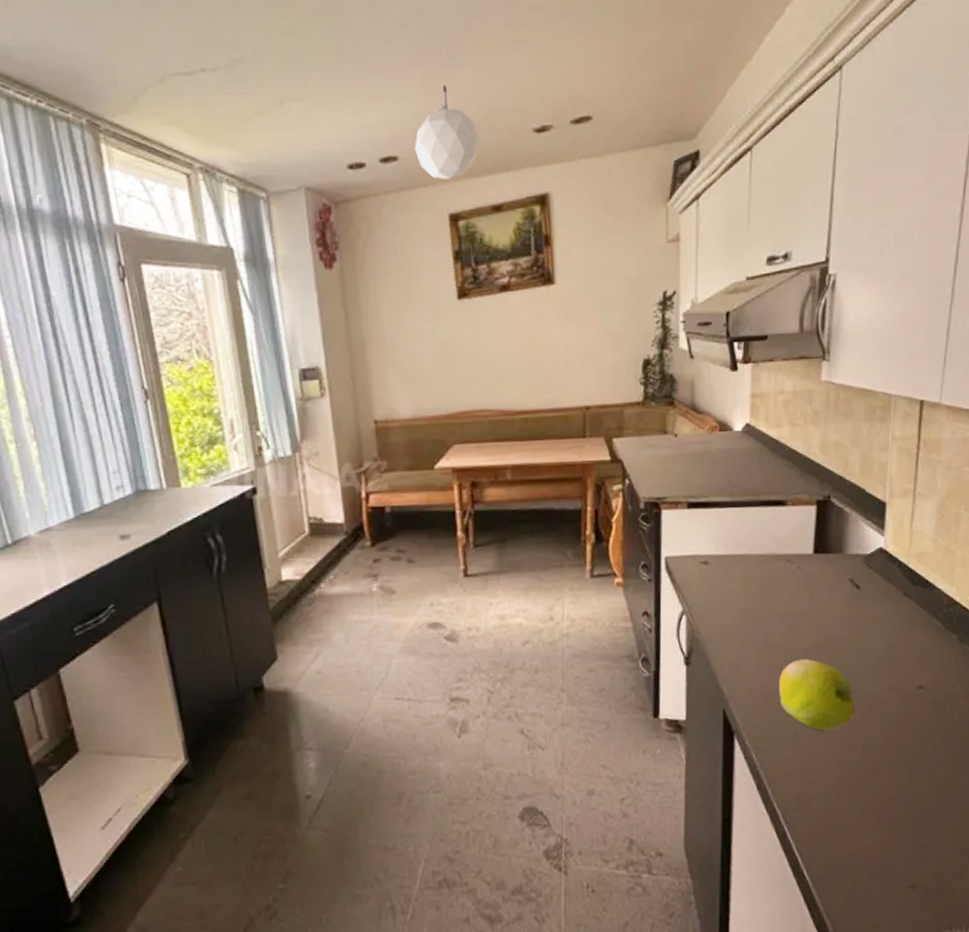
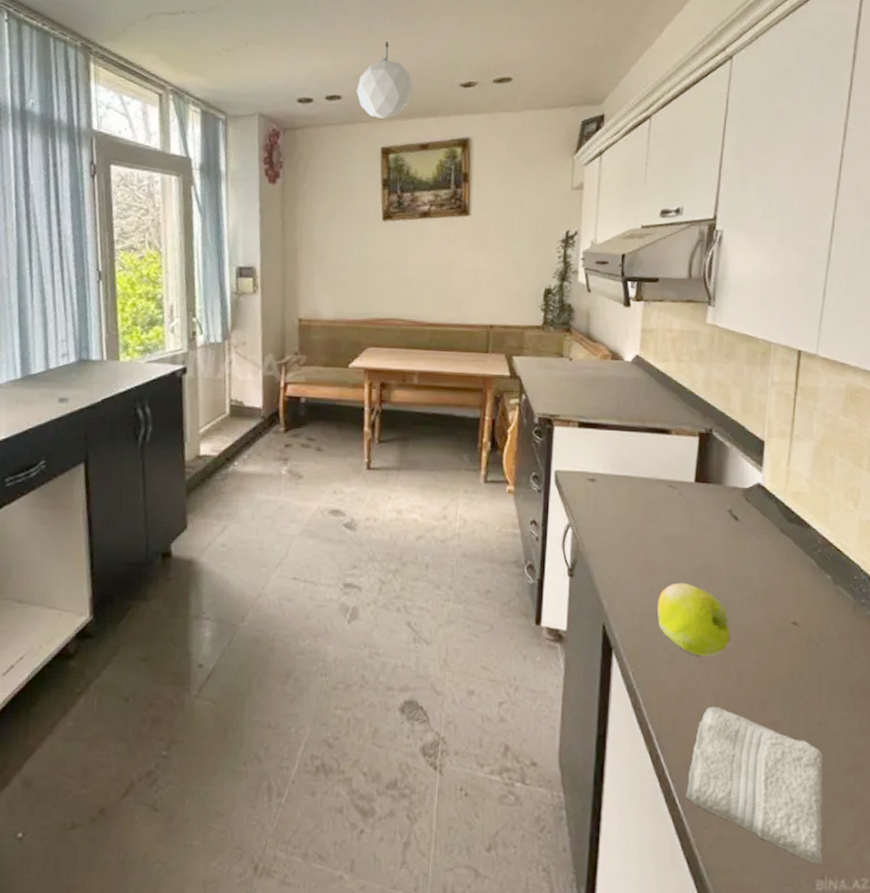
washcloth: none [814,778,950,917] -> present [686,706,823,865]

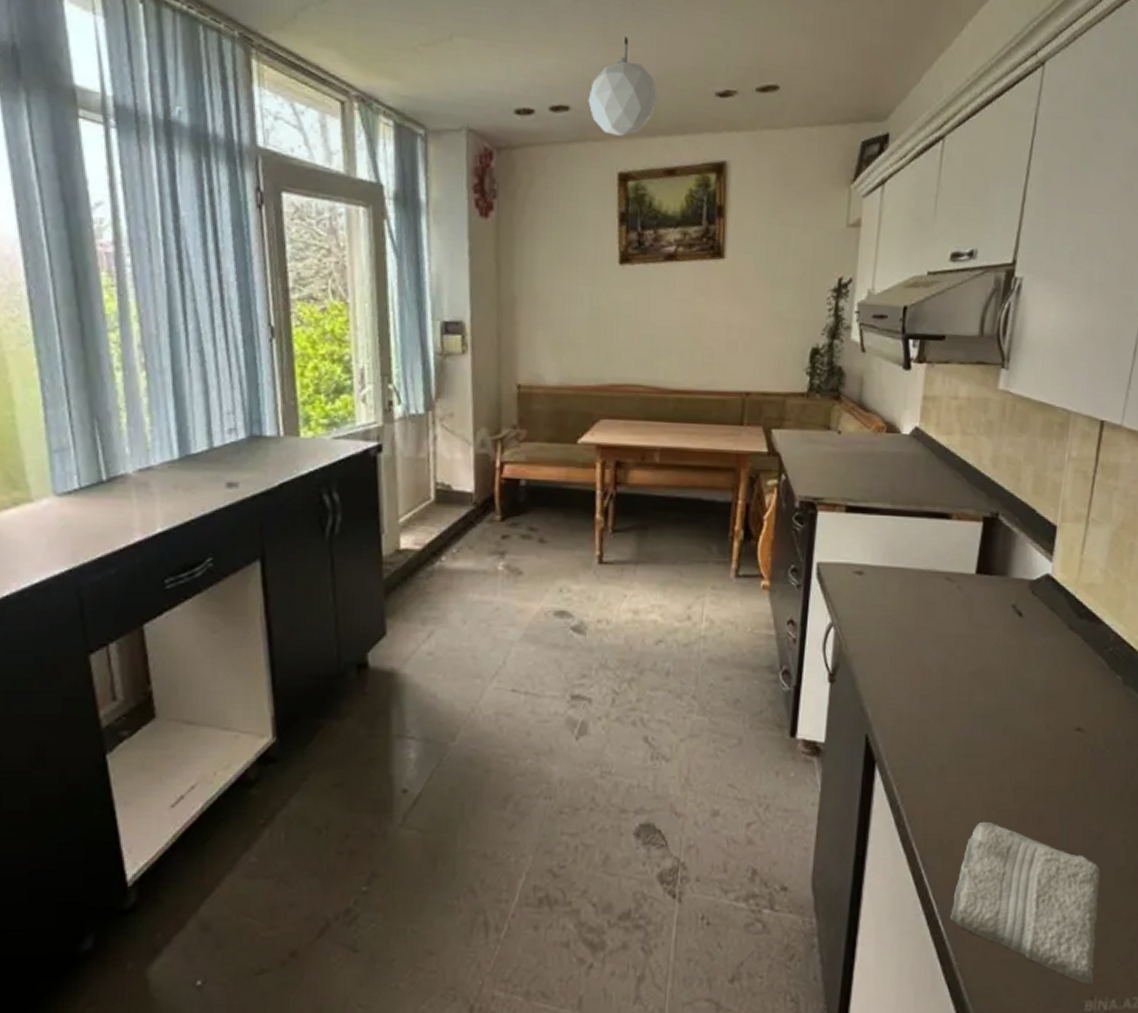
fruit: present [657,582,731,656] -> none [927,687,1008,768]

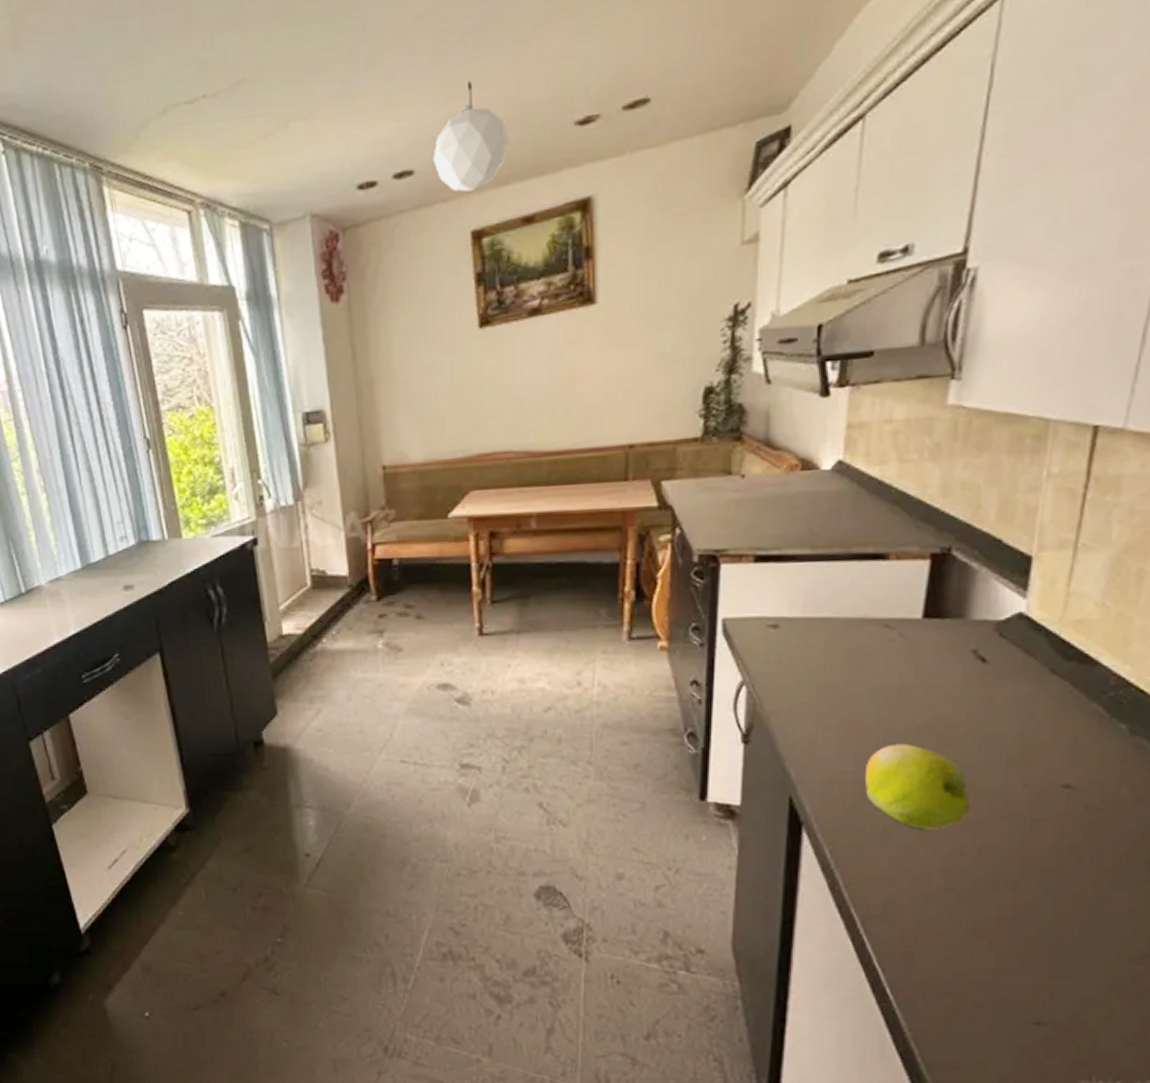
fruit: none [927,687,1008,768] -> present [864,743,971,830]
washcloth: present [950,821,1101,985] -> none [901,886,1100,1064]

